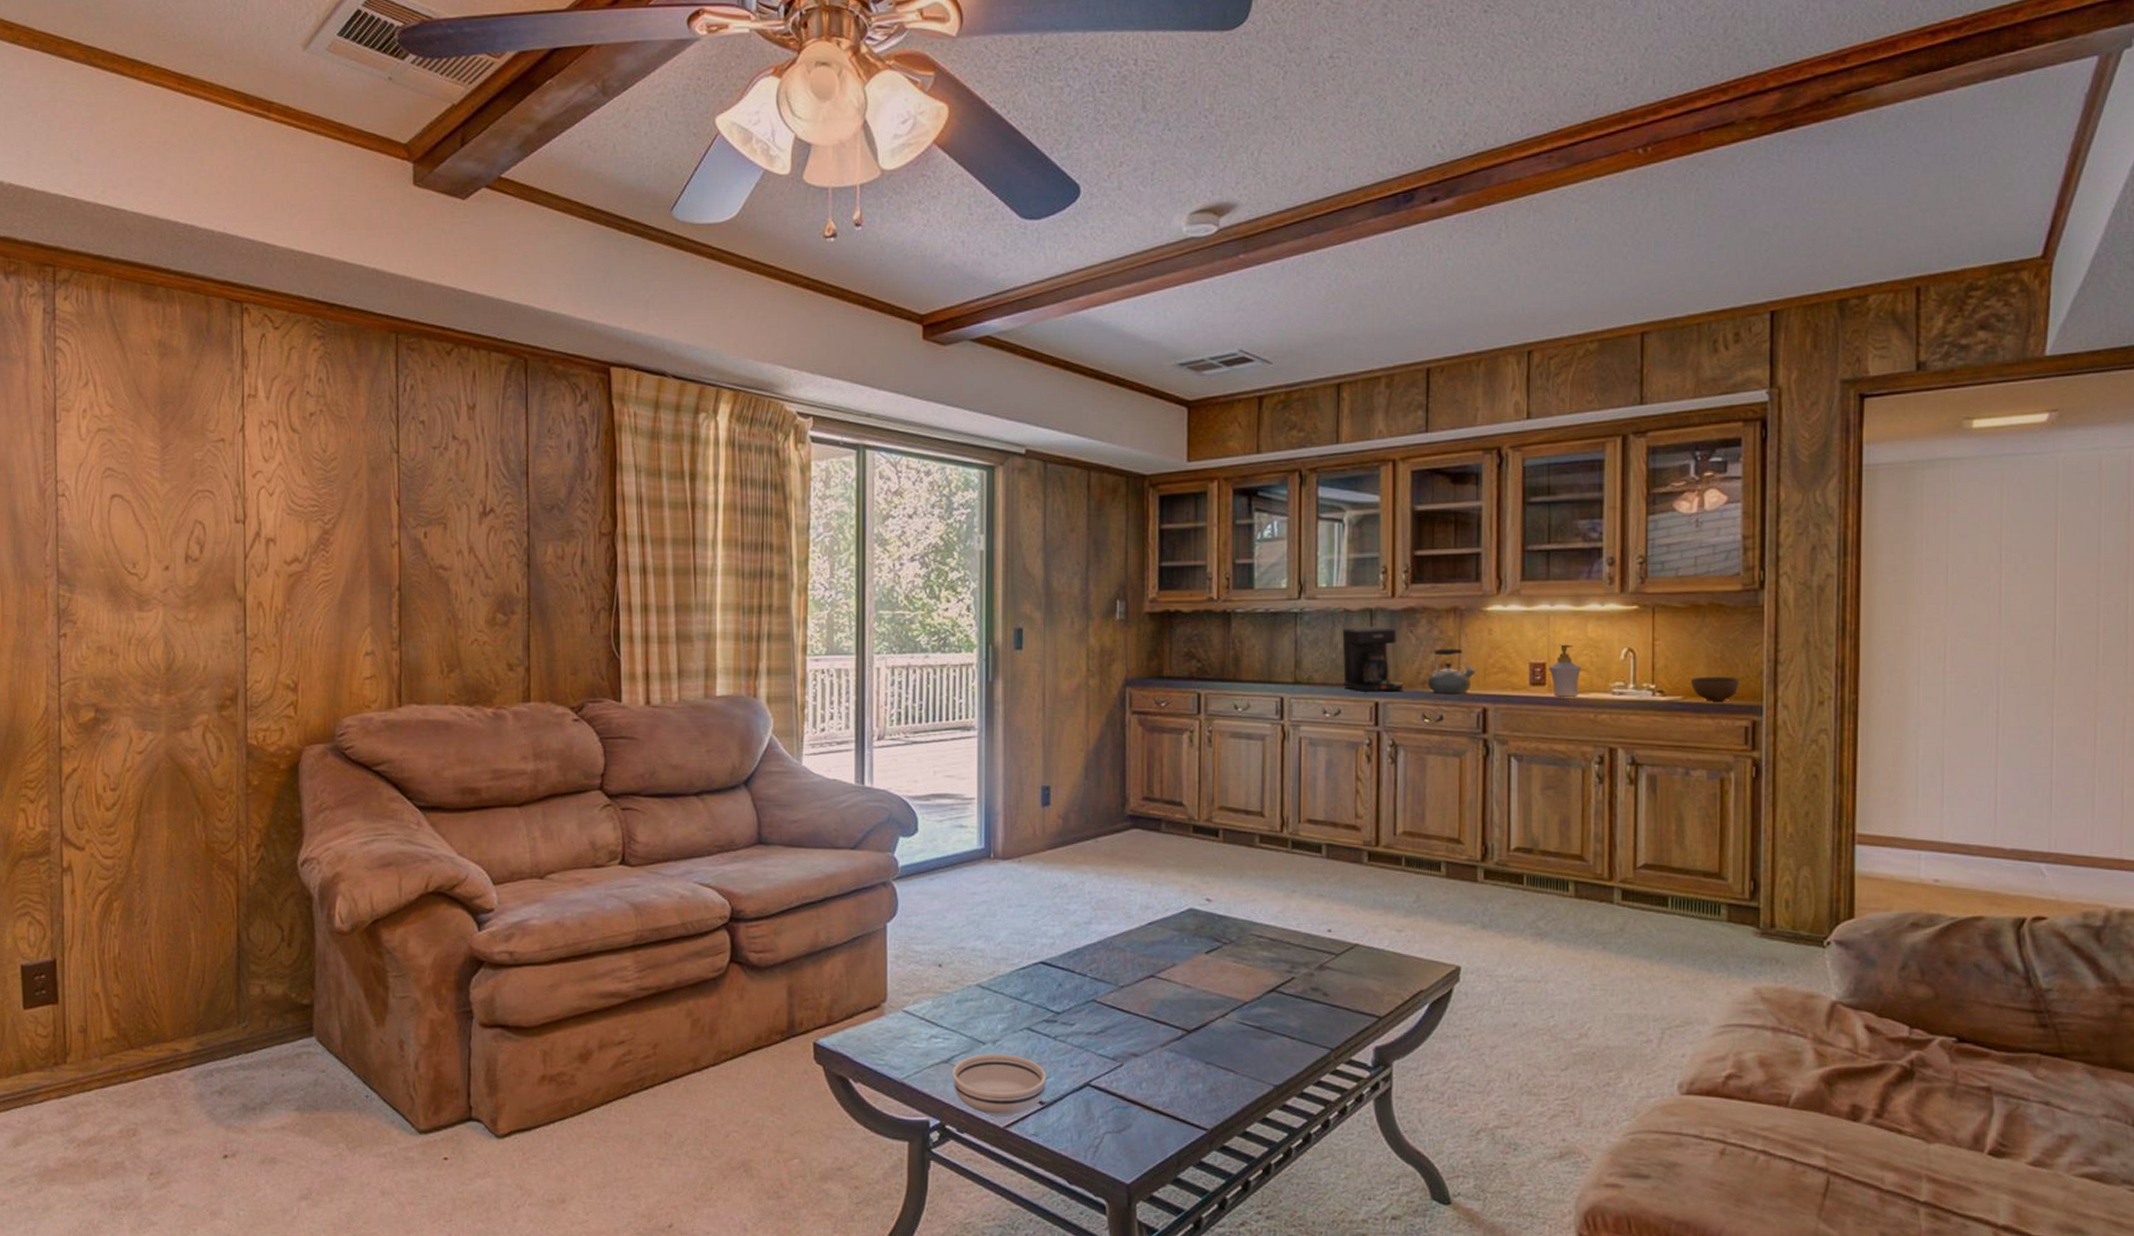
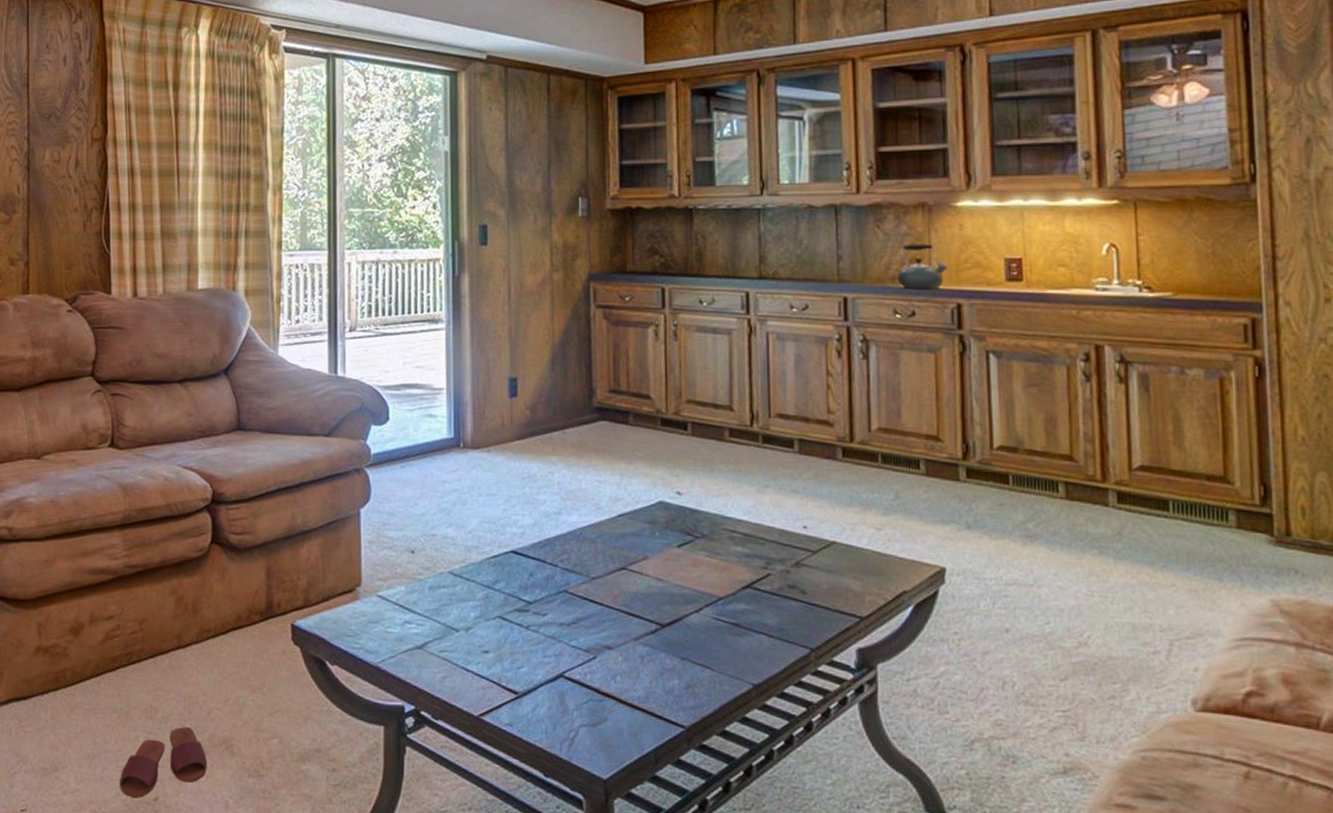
slippers: none [632,1152,724,1225] -> present [120,727,207,798]
bowl: present [951,1054,1046,1118] -> none [425,641,520,706]
coffee maker: present [1342,626,1403,692] -> none [807,222,872,287]
soap bottle: present [1549,643,1581,698] -> none [1025,238,1060,294]
bowl: present [1690,676,1739,702] -> none [1179,272,1235,298]

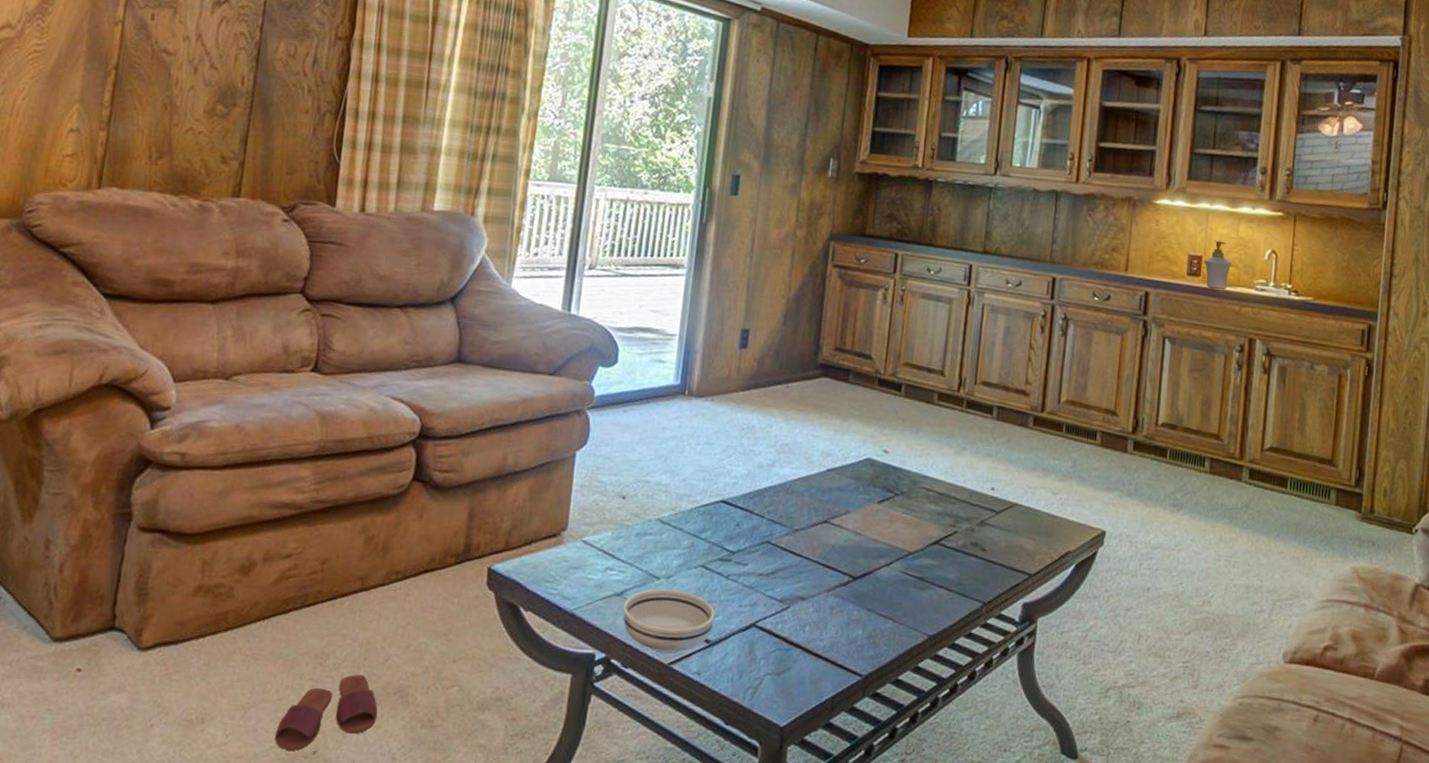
bowl: none [425,641,520,706] -> present [622,589,715,654]
kettle: present [898,244,949,290] -> none [1100,234,1143,278]
soap bottle: none [1025,238,1060,294] -> present [1204,239,1231,290]

